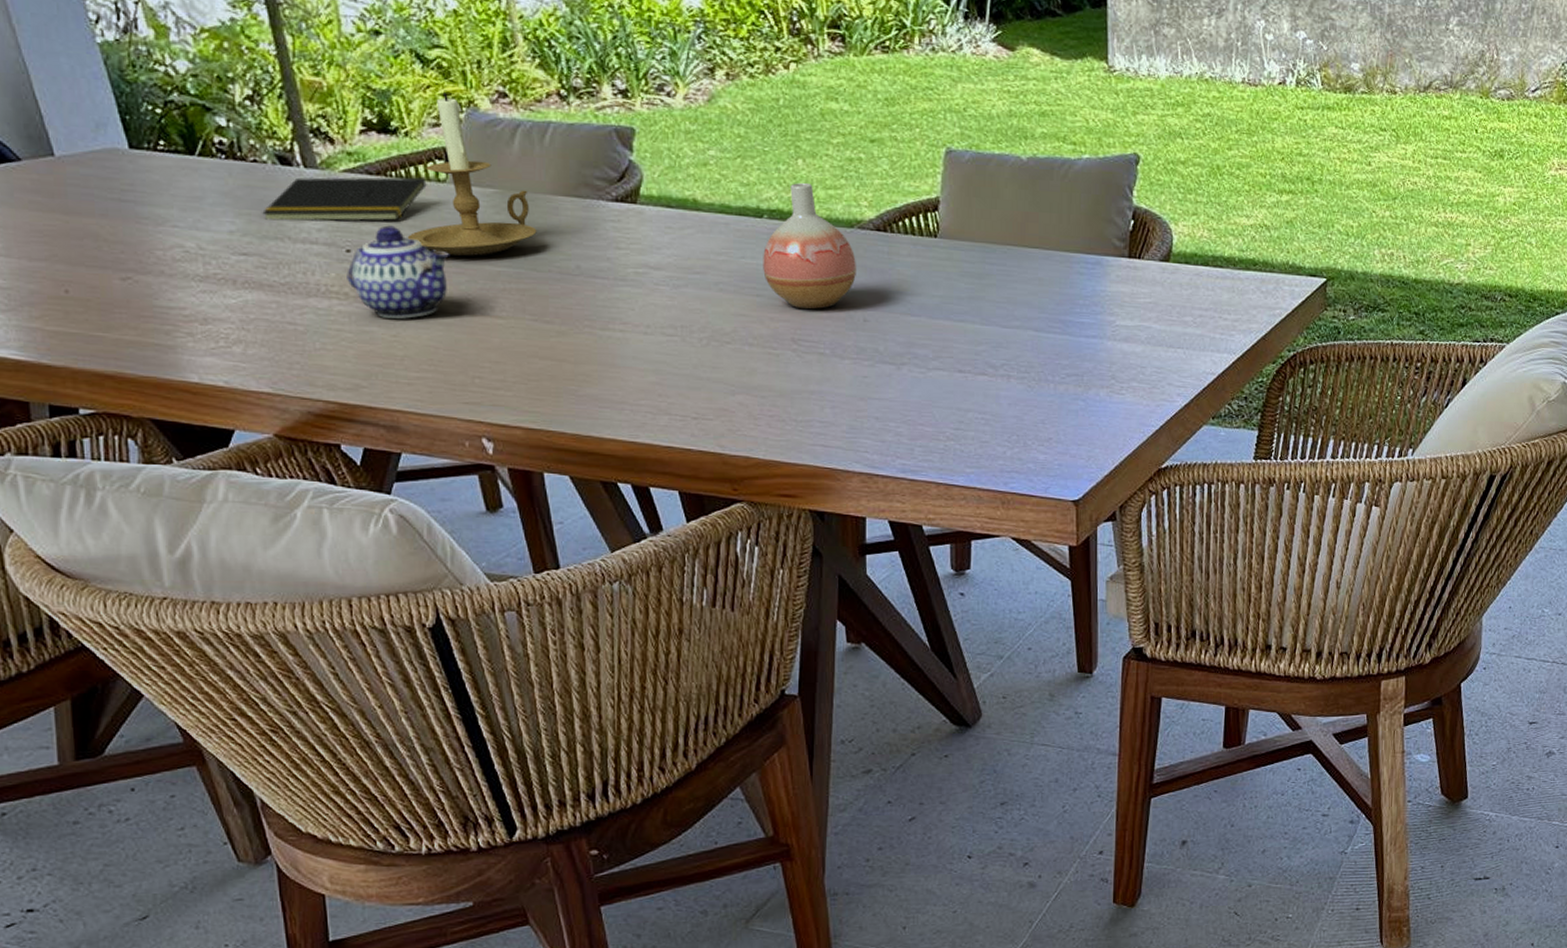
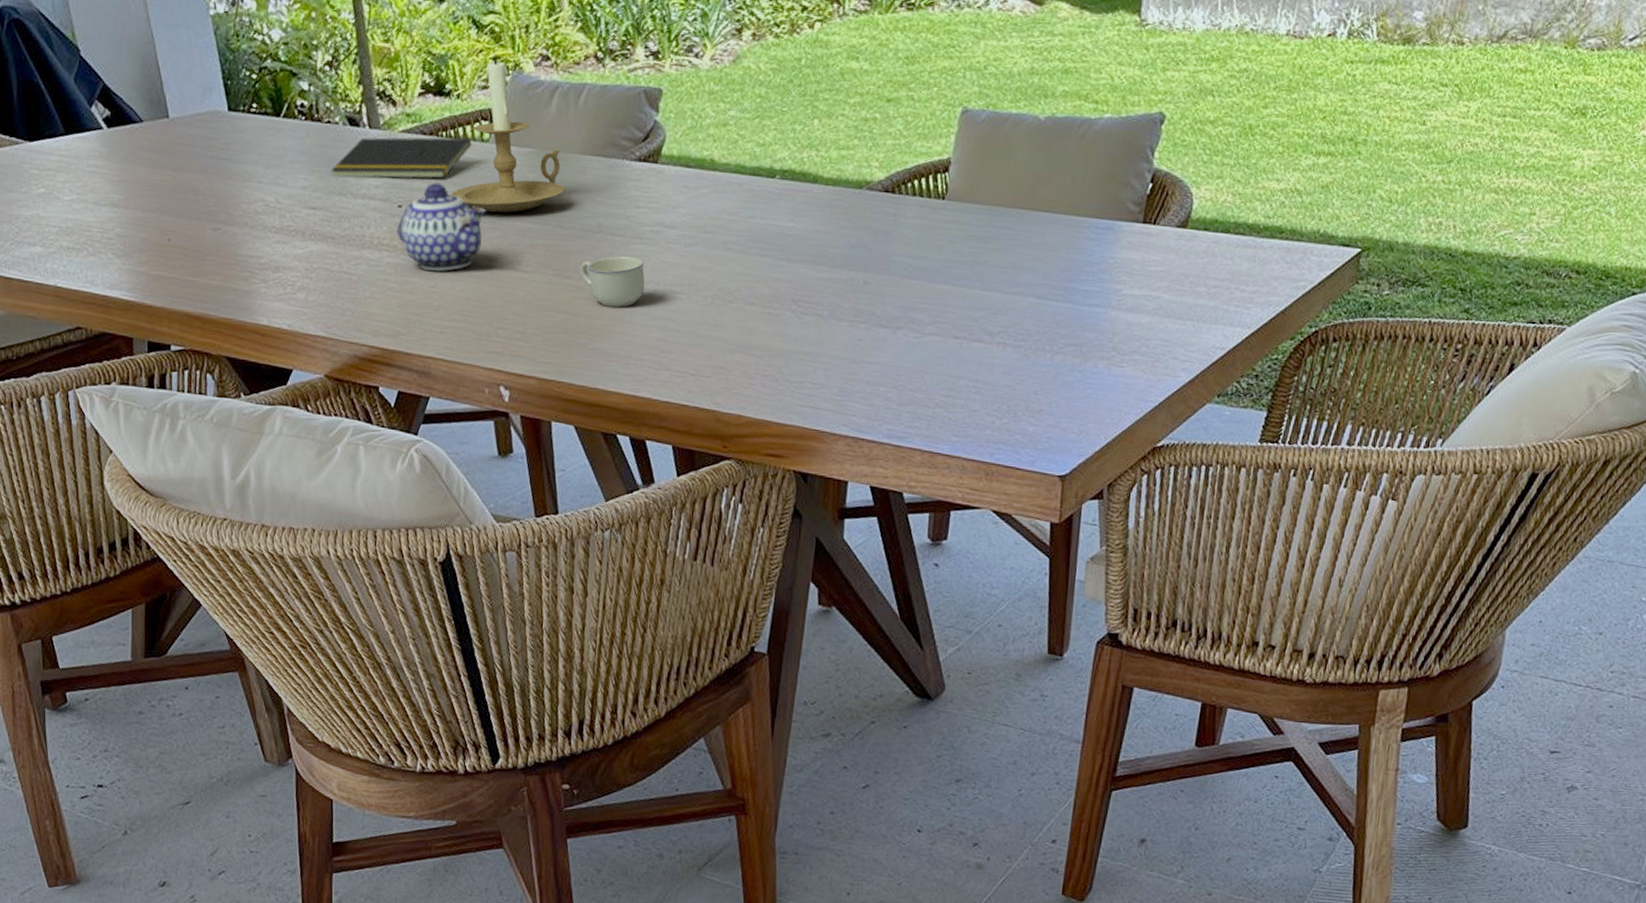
cup: none [561,298,634,352] -> present [580,255,645,308]
vase: present [763,182,857,310] -> none [770,142,862,271]

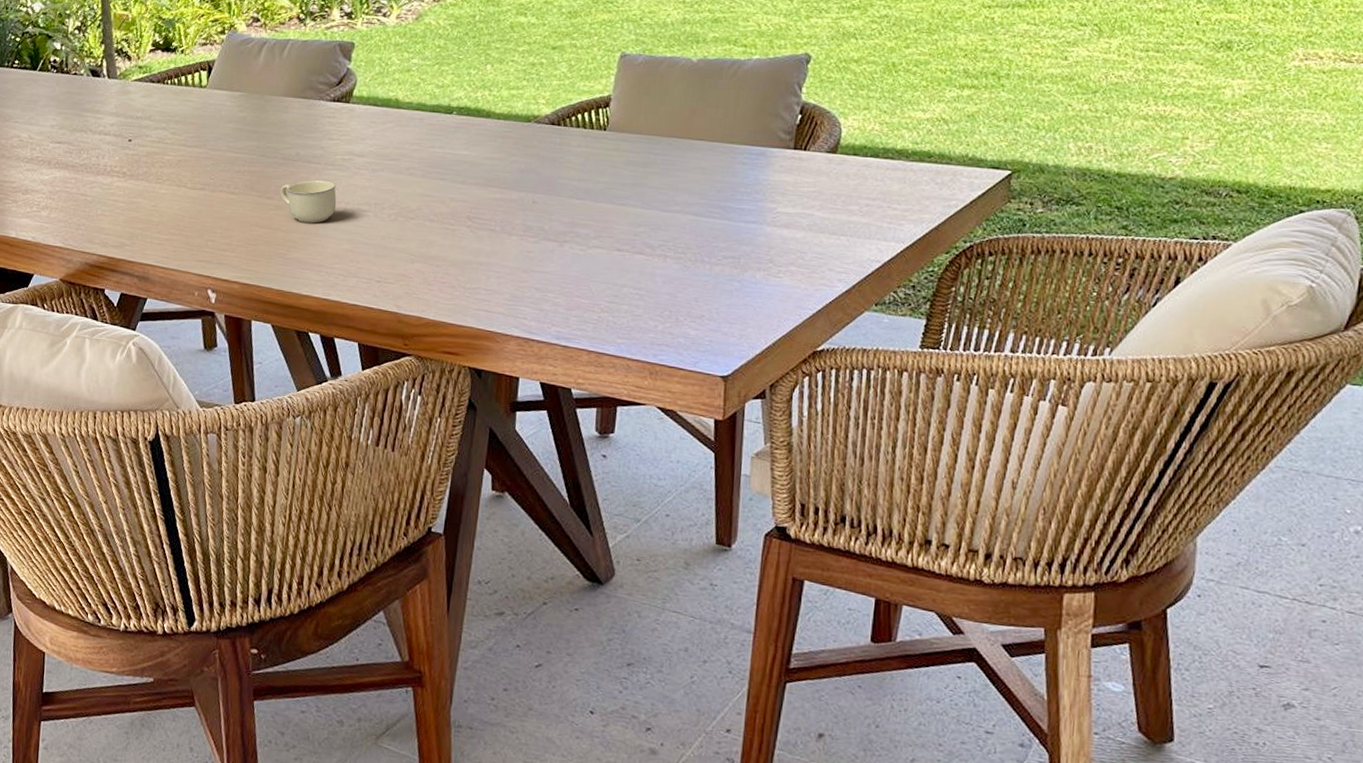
notepad: present [331,137,472,179] -> none [75,84,192,119]
teapot: present [396,182,487,271] -> none [126,121,202,193]
candle holder: present [451,56,565,213] -> none [173,20,269,145]

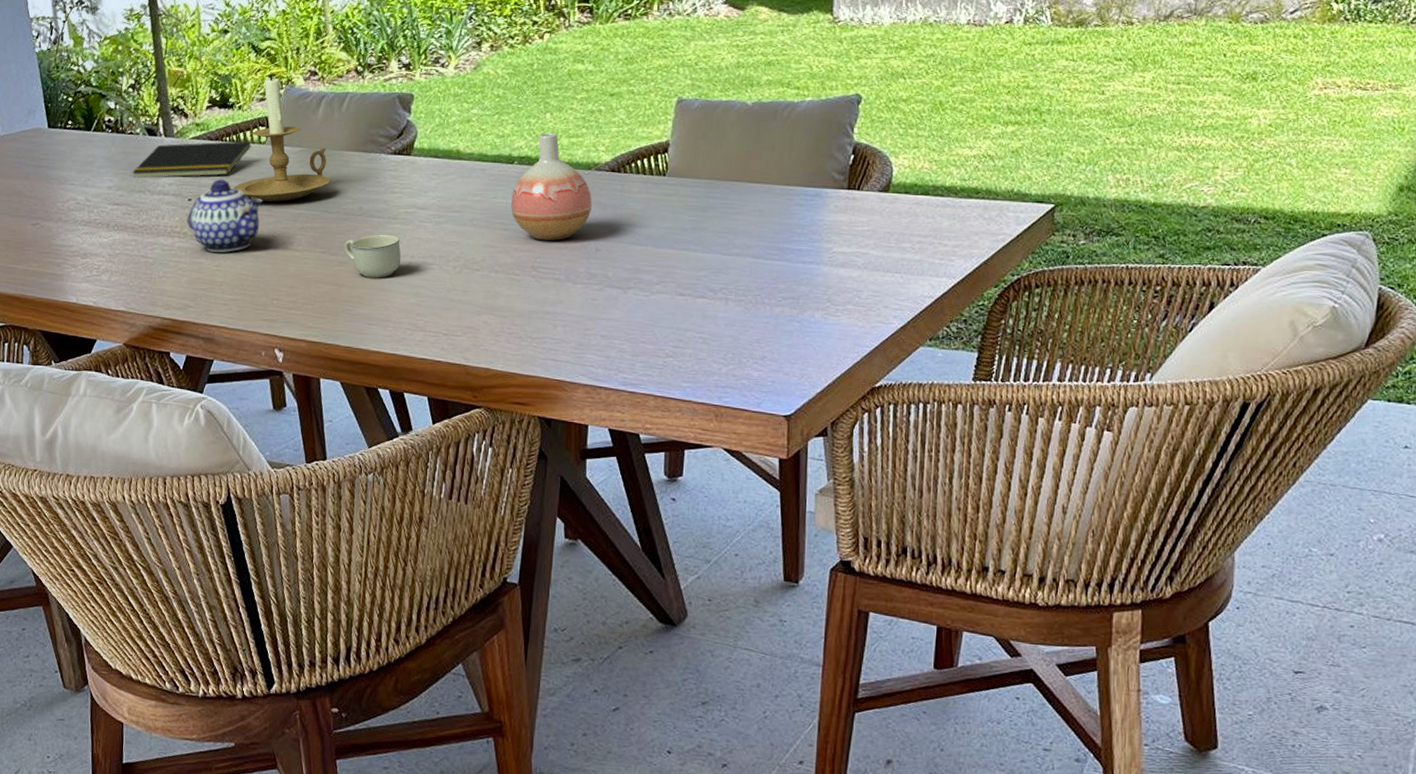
notepad: none [75,84,192,119] -> present [132,141,251,178]
teapot: none [126,121,202,193] -> present [187,179,264,252]
candle holder: none [173,20,269,145] -> present [233,74,331,202]
vase: none [448,84,531,192] -> present [511,132,593,241]

